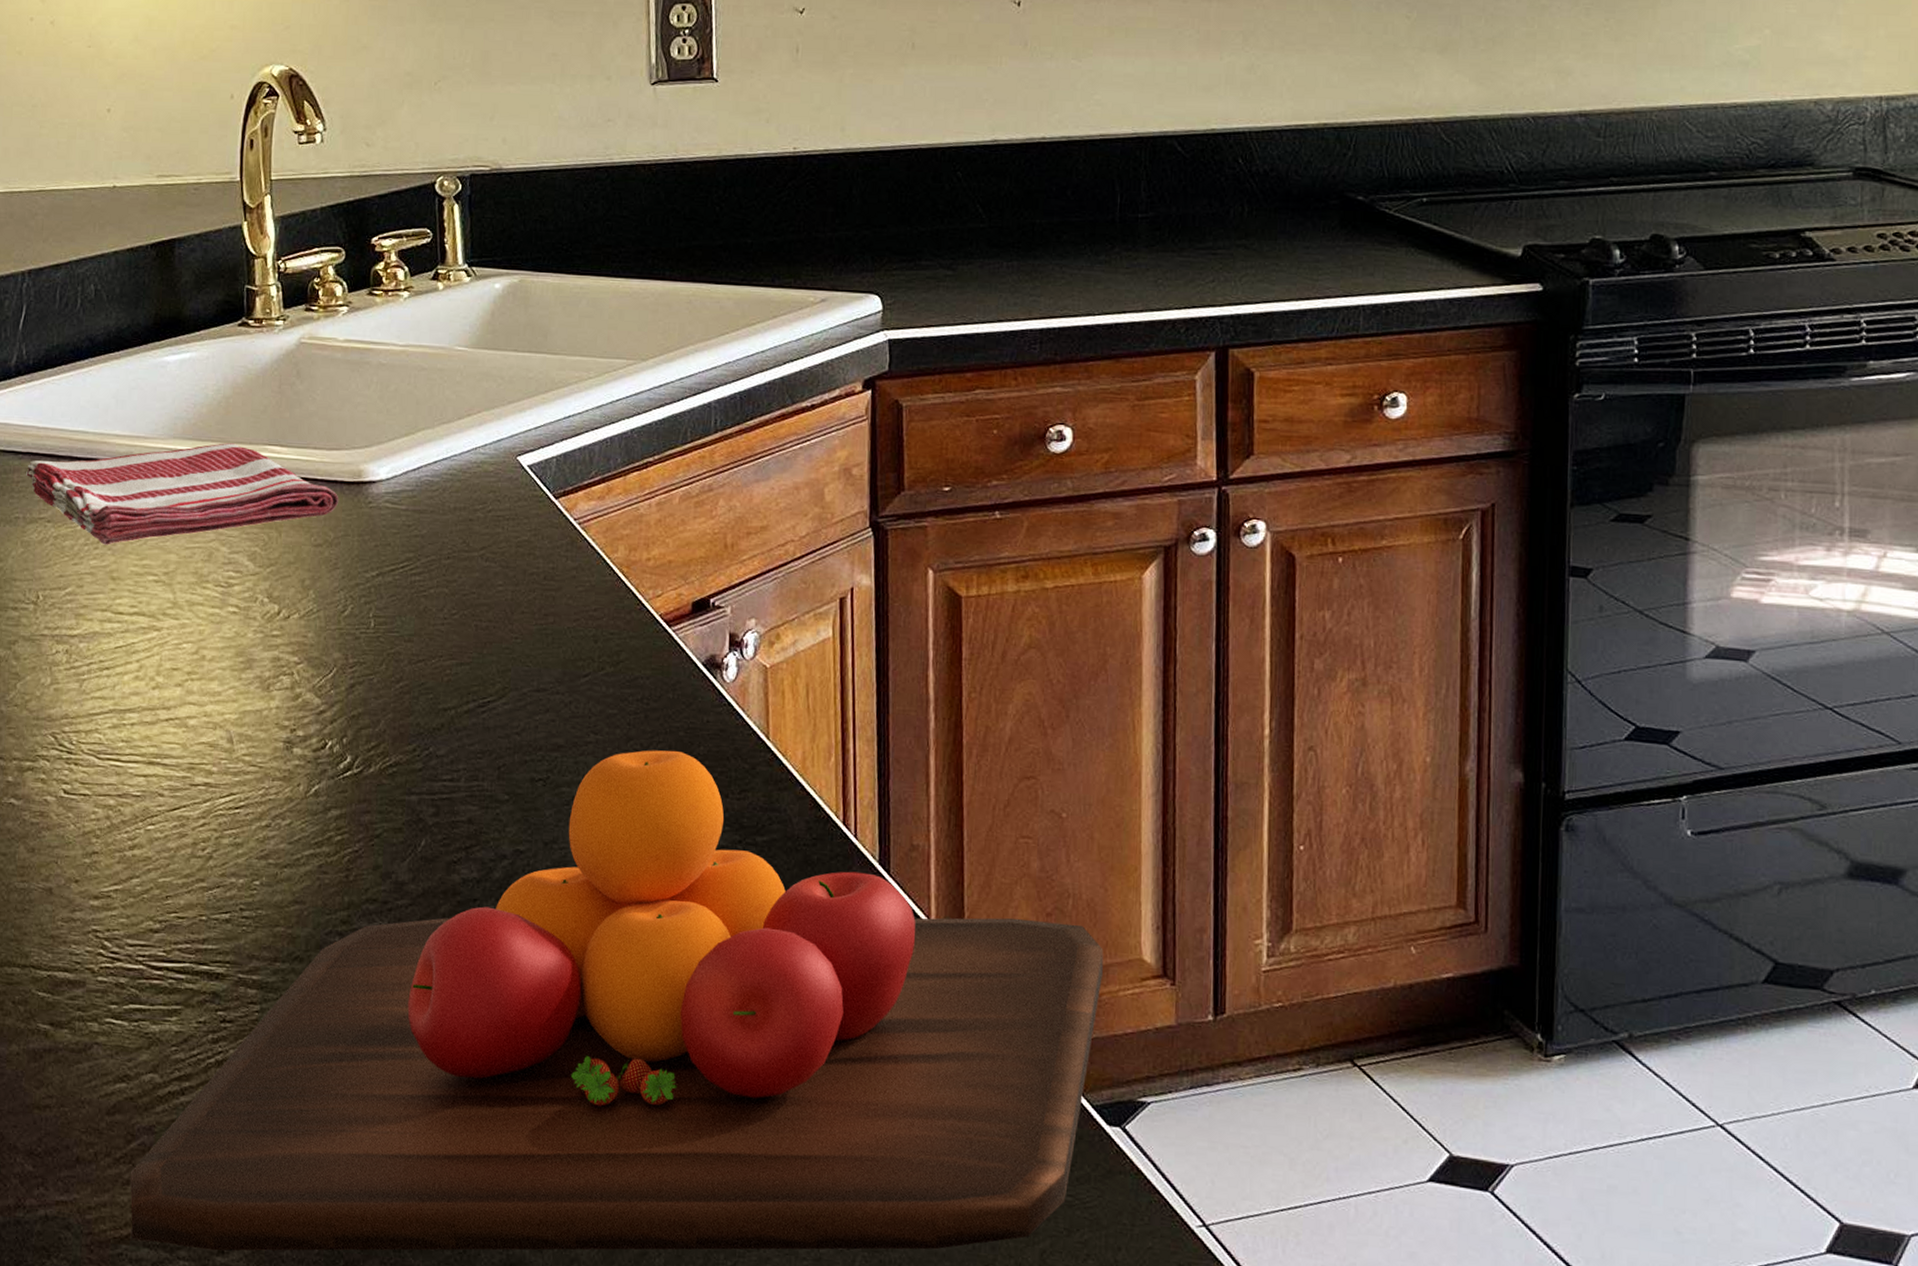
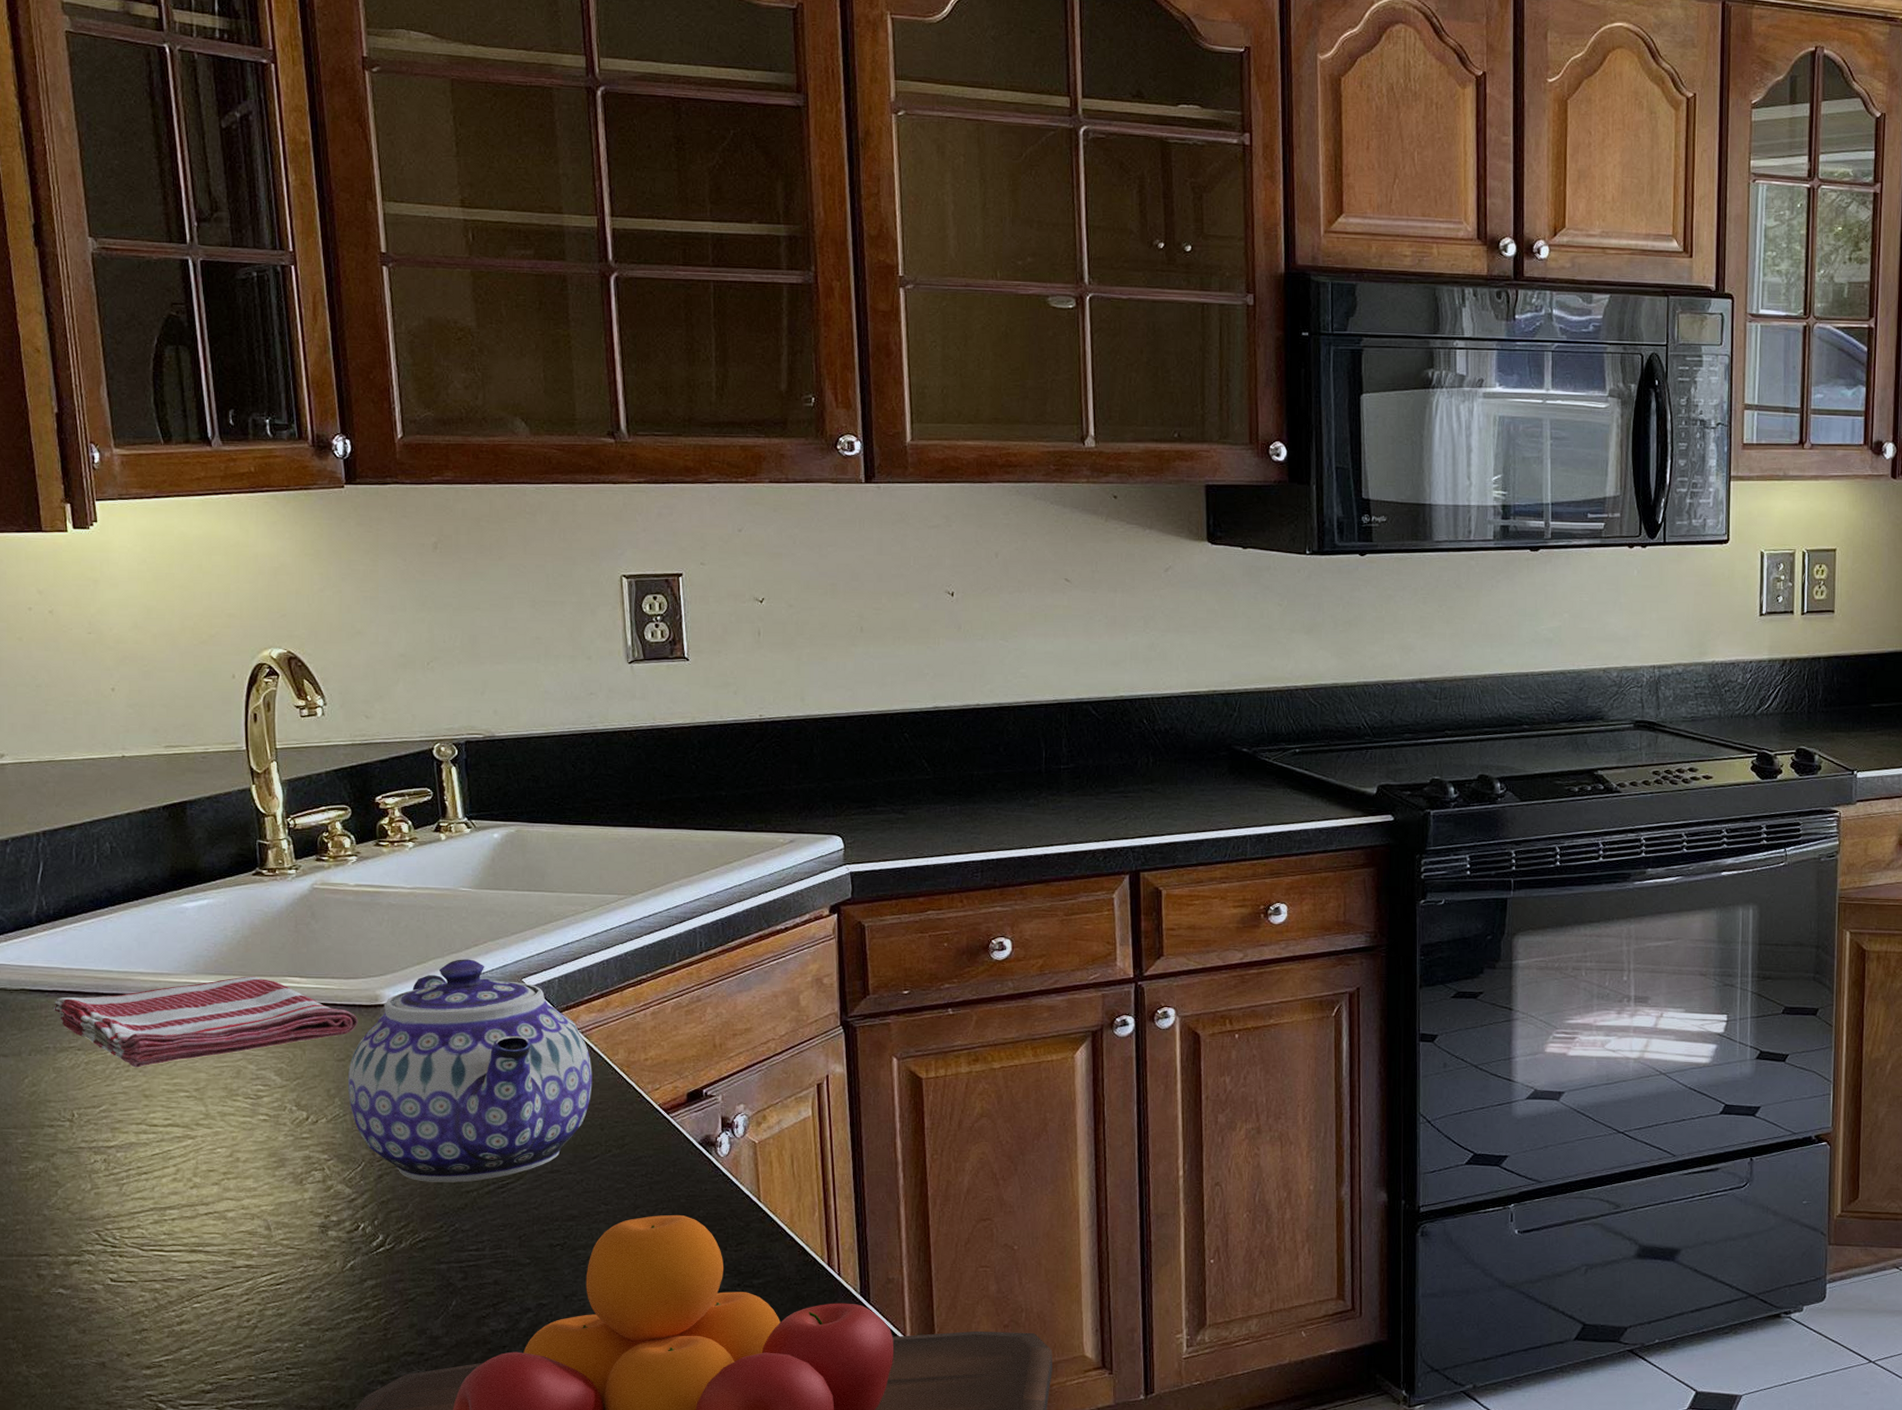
teapot: none [324,431,588,698] -> present [348,959,592,1183]

